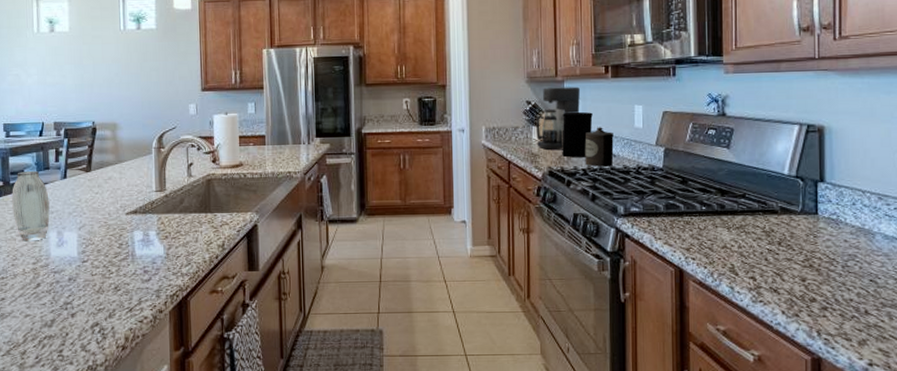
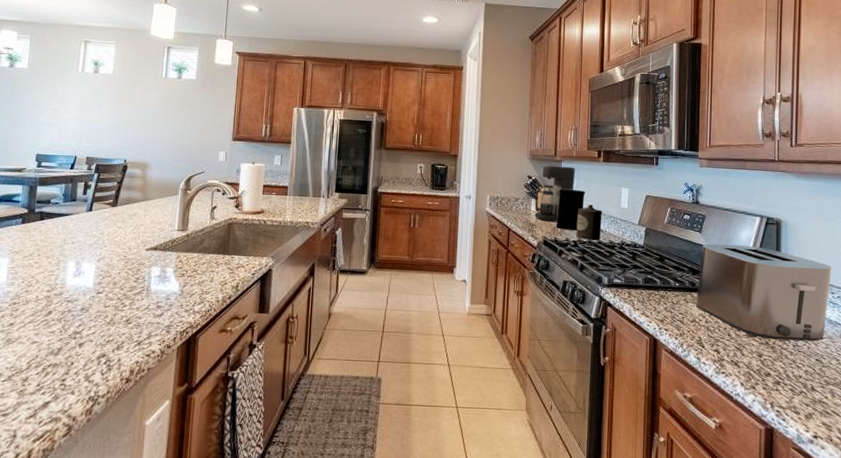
vase: present [12,171,50,242] -> none [34,201,72,270]
toaster: none [727,159,886,261] -> present [697,244,832,342]

